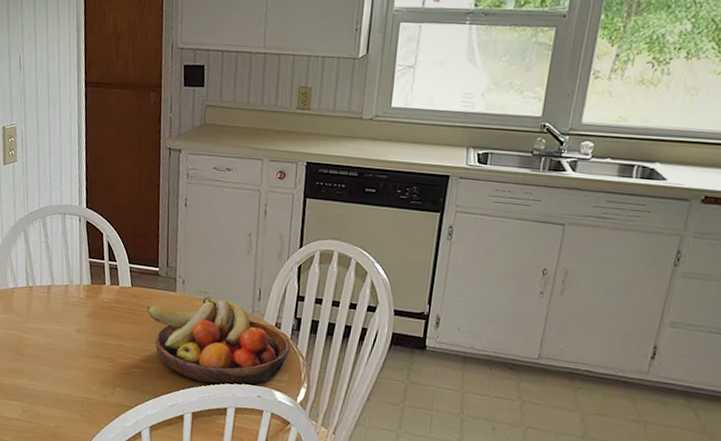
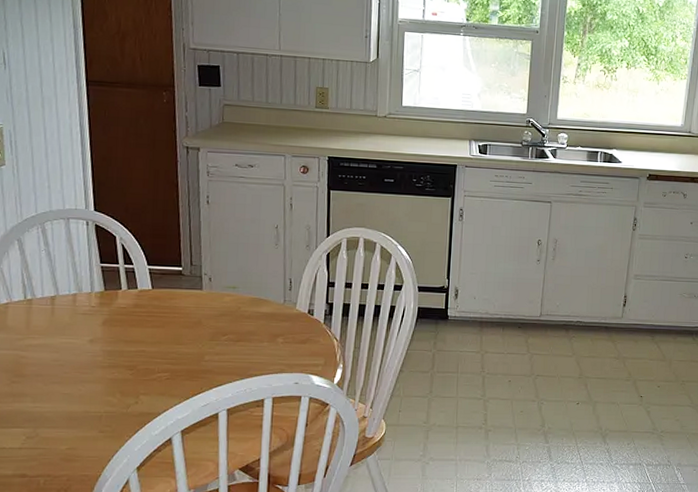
fruit bowl: present [147,296,291,385] -> none [171,291,325,378]

